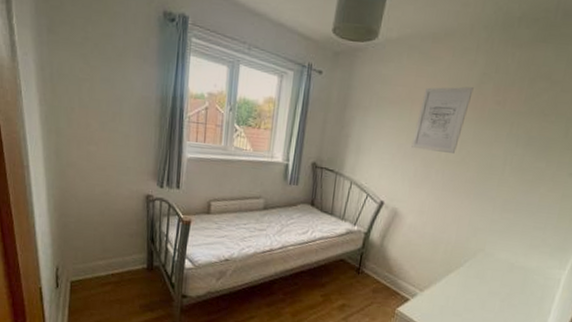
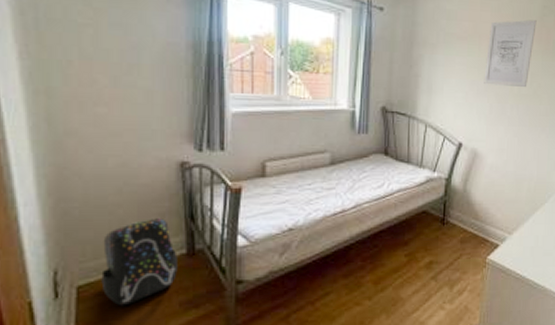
backpack: none [87,237,140,301] -> present [101,217,177,306]

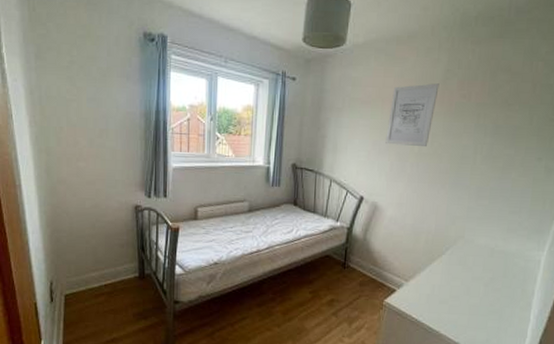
backpack: present [101,217,177,306] -> none [80,247,132,312]

